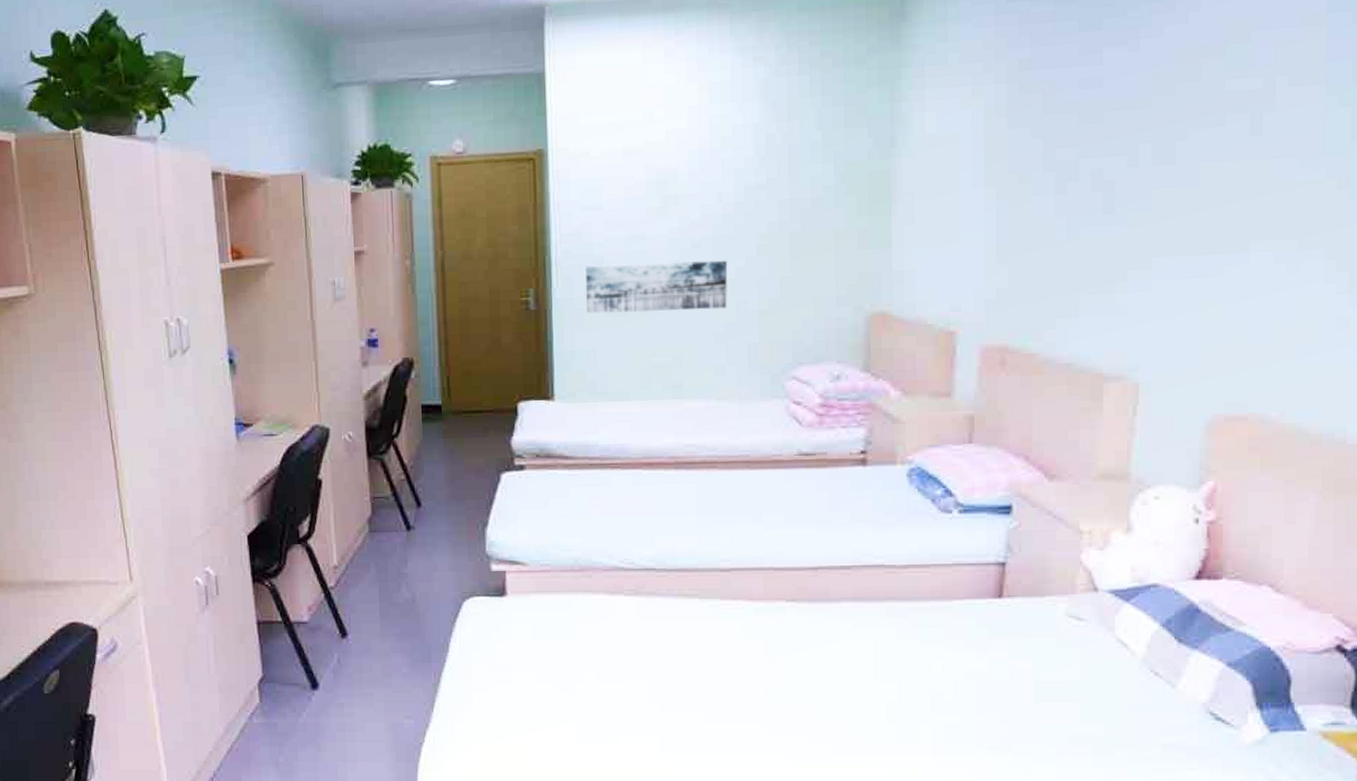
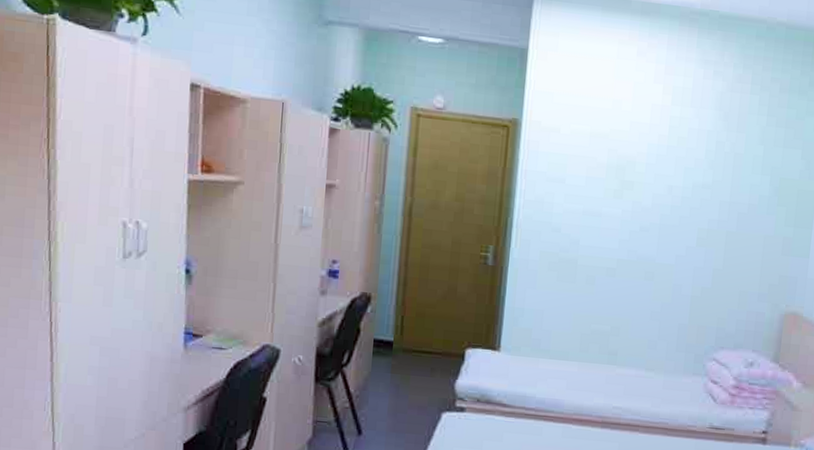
wall art: present [584,260,728,314] -> none [540,232,670,290]

